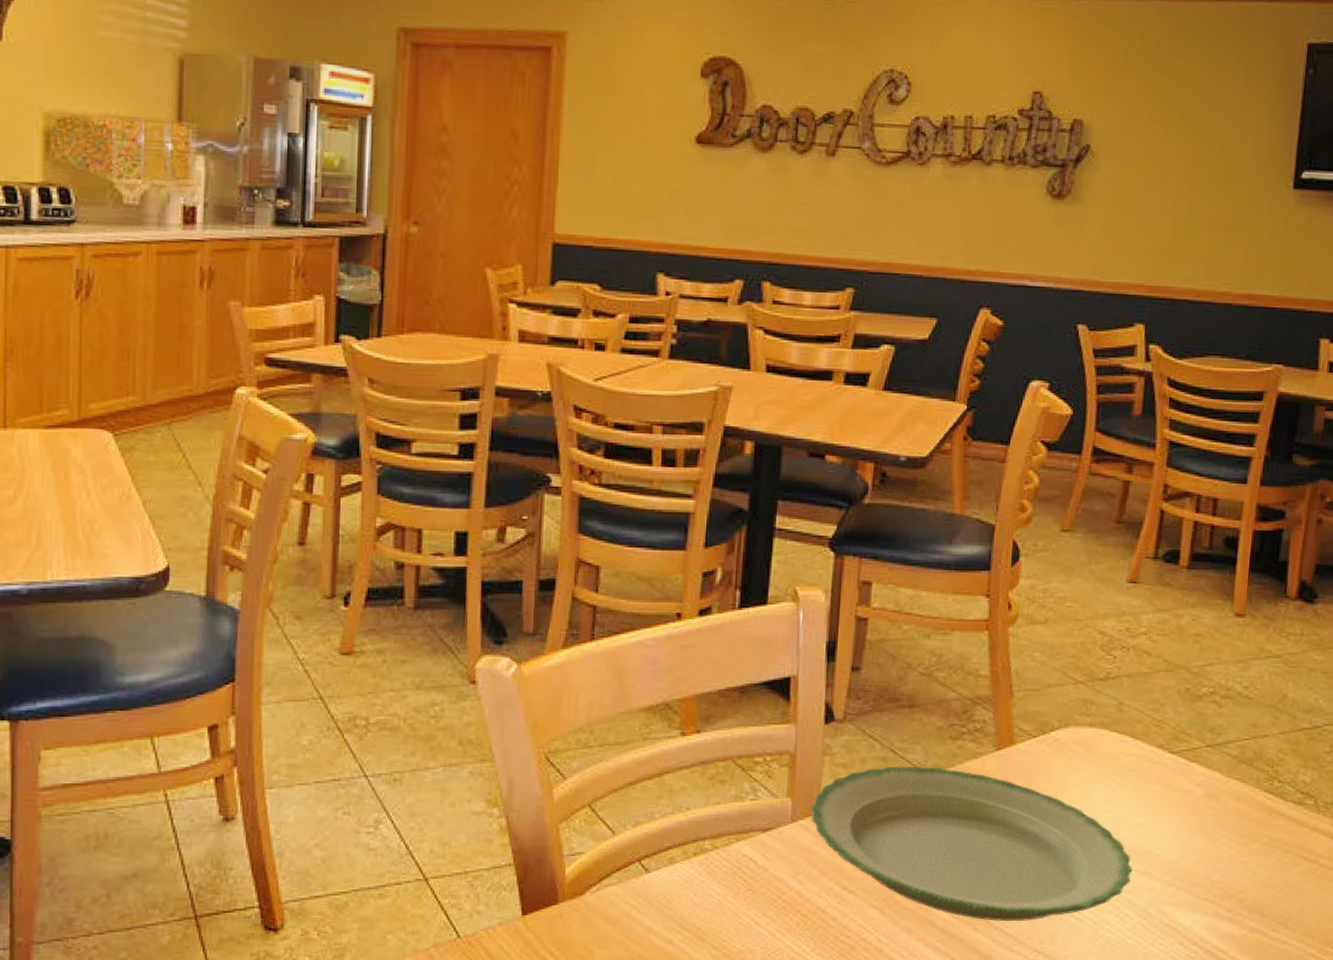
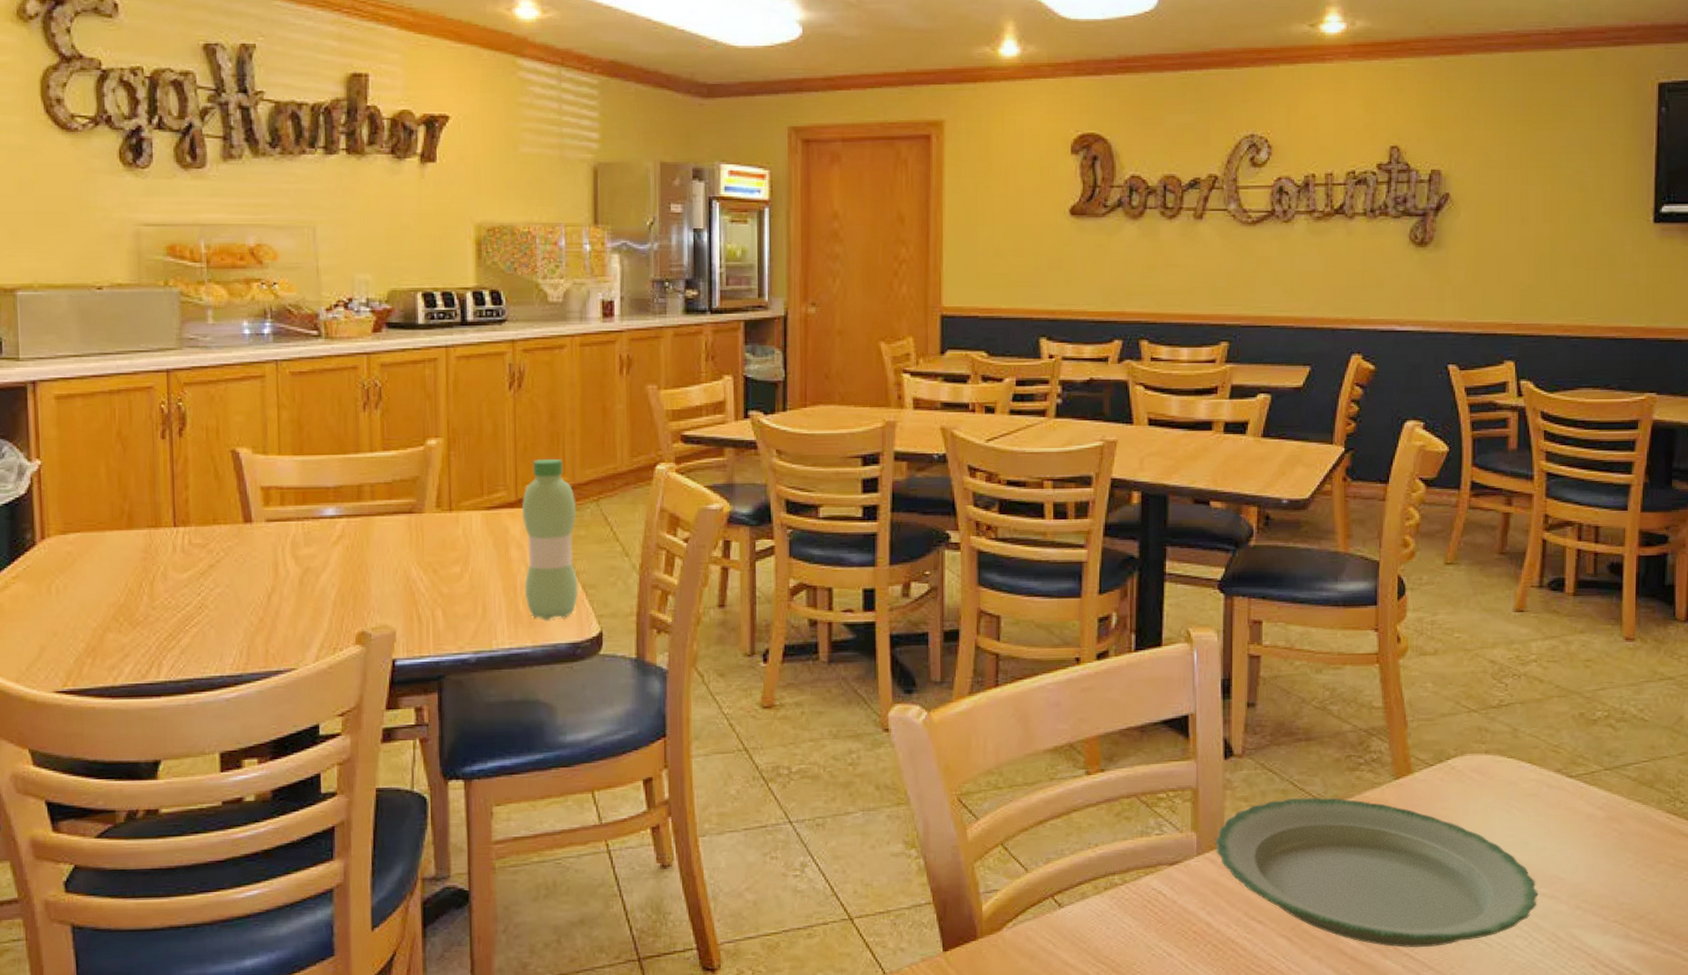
water bottle: none [85,375,146,551] -> present [522,458,578,619]

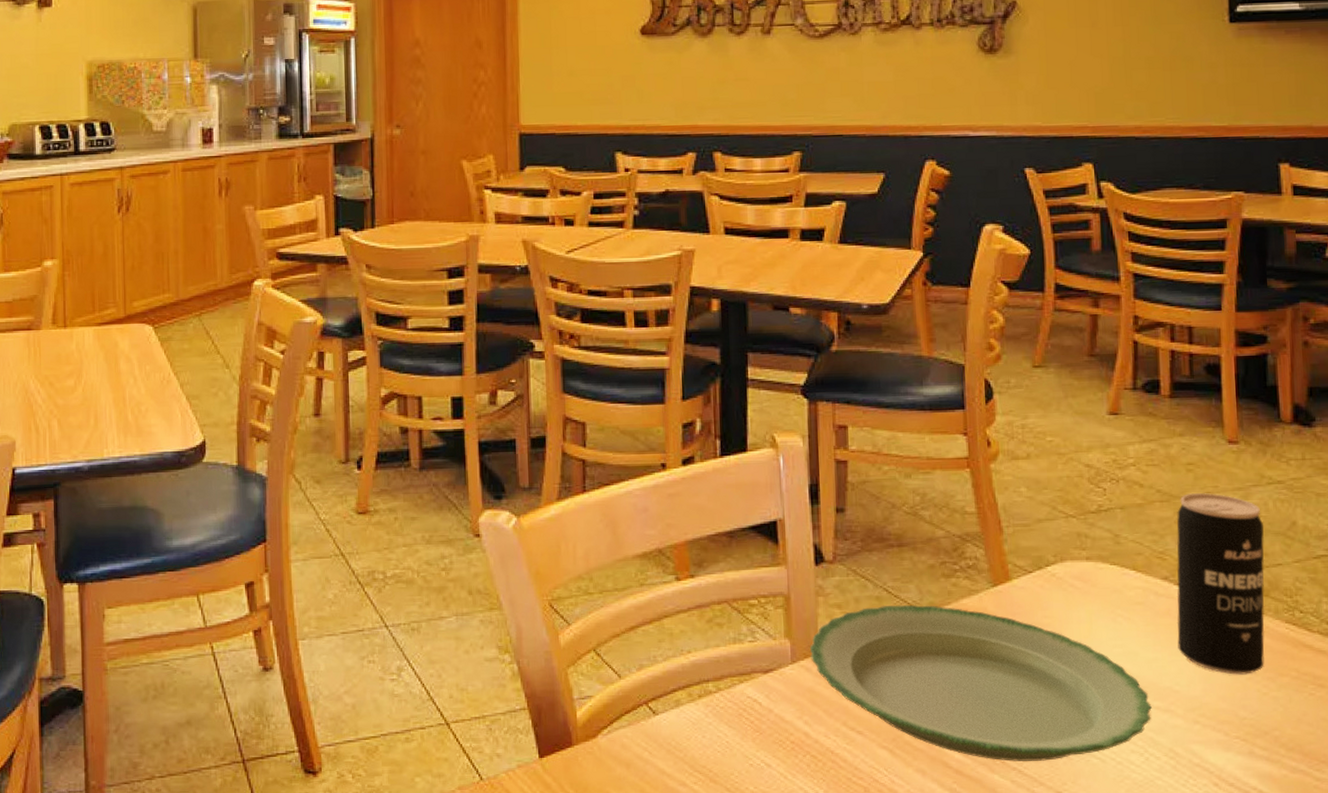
water bottle: present [522,458,578,619] -> none [130,276,183,429]
beverage can: none [1566,688,1653,862] -> present [1176,493,1265,675]

